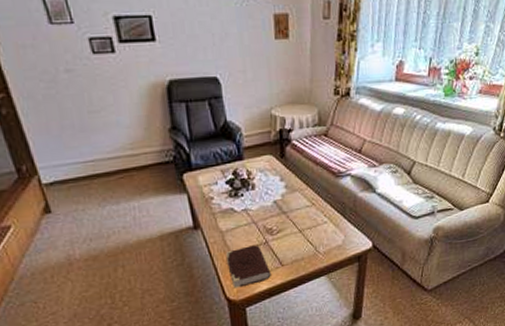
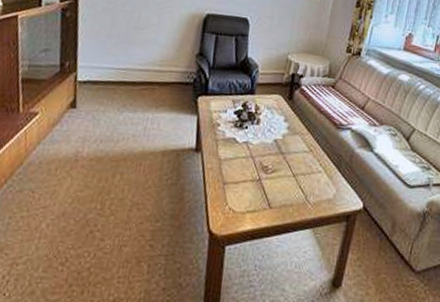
book: present [225,245,271,289] -> none [217,179,258,222]

